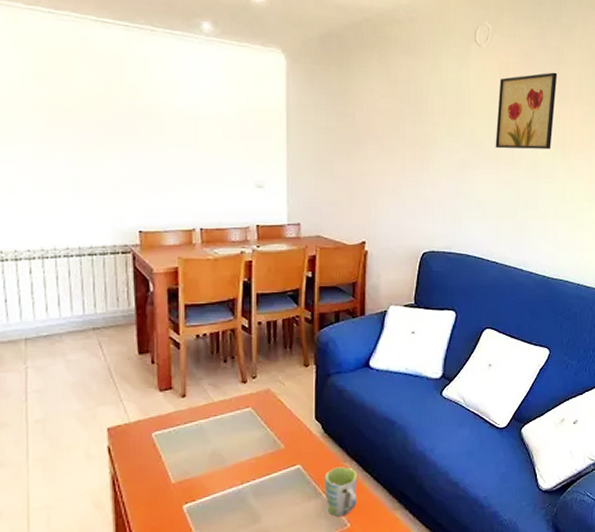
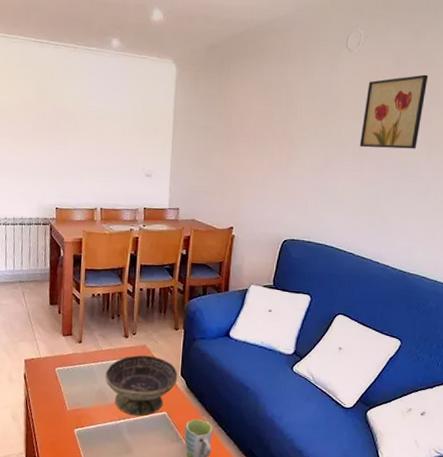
decorative bowl: none [220,400,312,476] -> present [105,355,178,416]

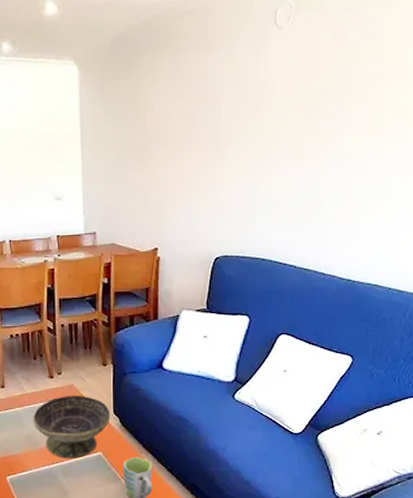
wall art: present [359,74,429,149] -> none [296,47,374,143]

